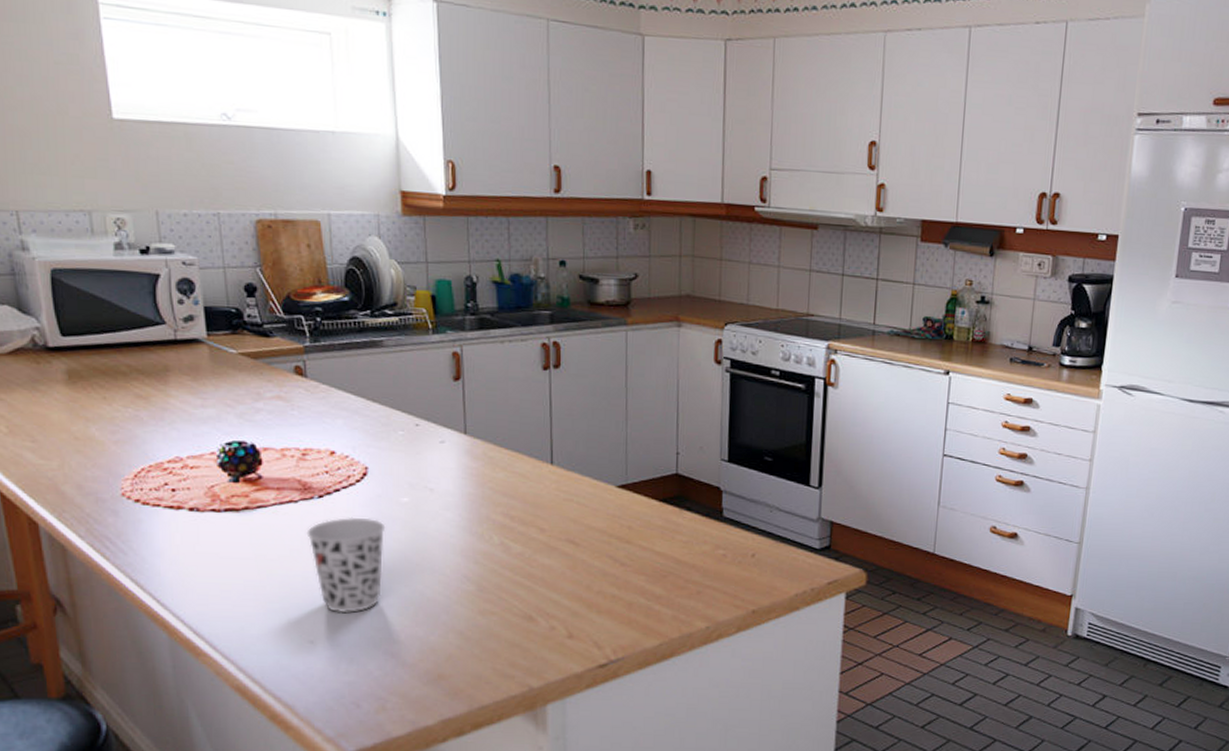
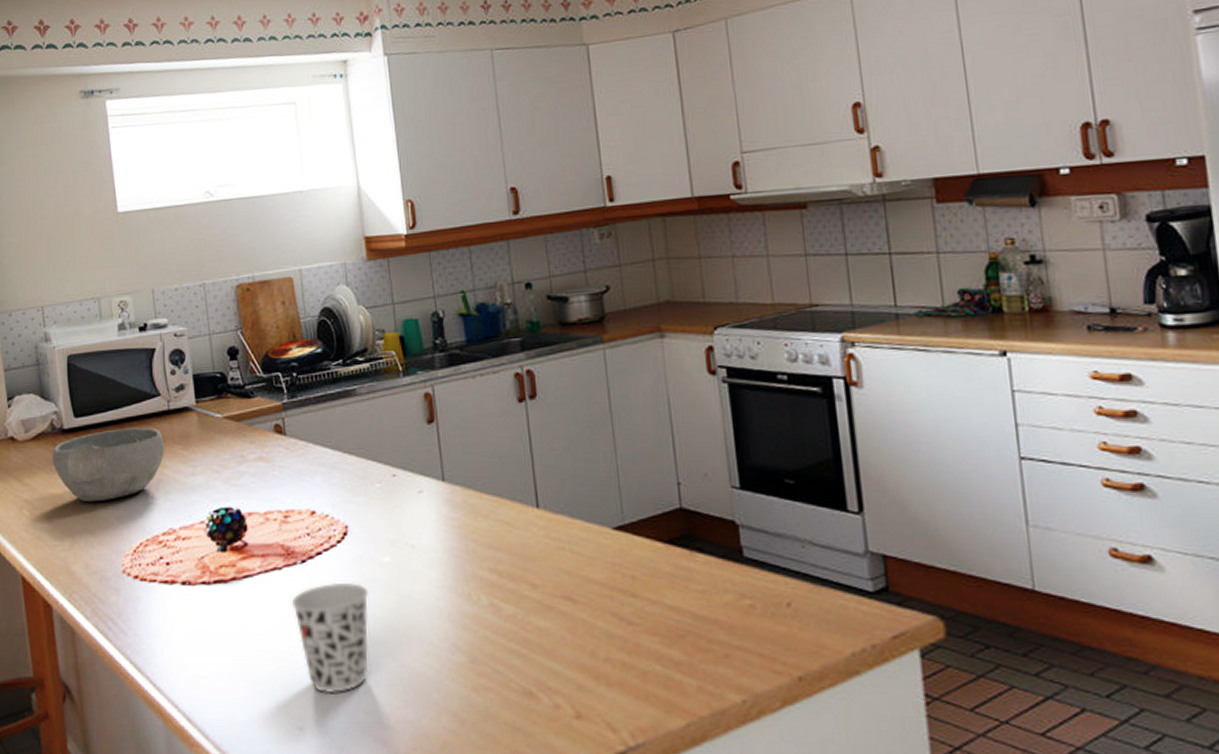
bowl: none [34,353,171,424] -> present [52,427,165,502]

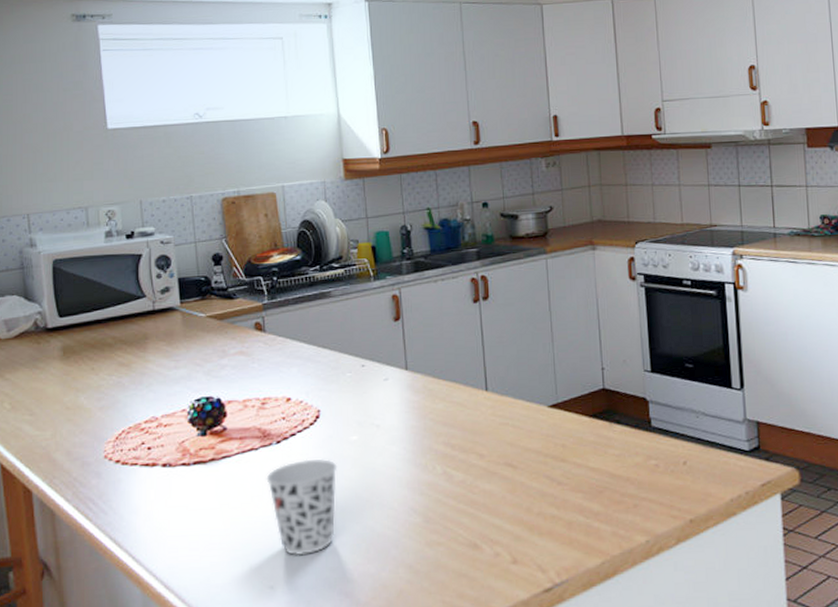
bowl: present [52,427,165,502] -> none [35,326,149,394]

